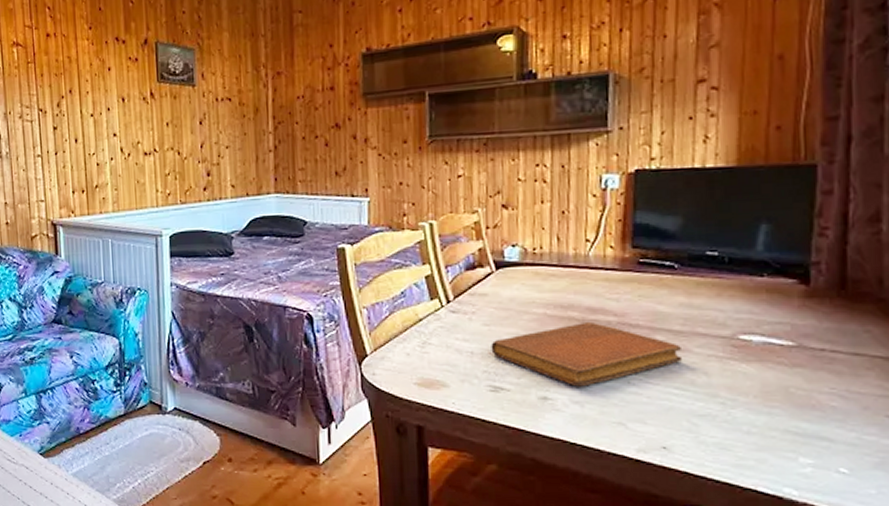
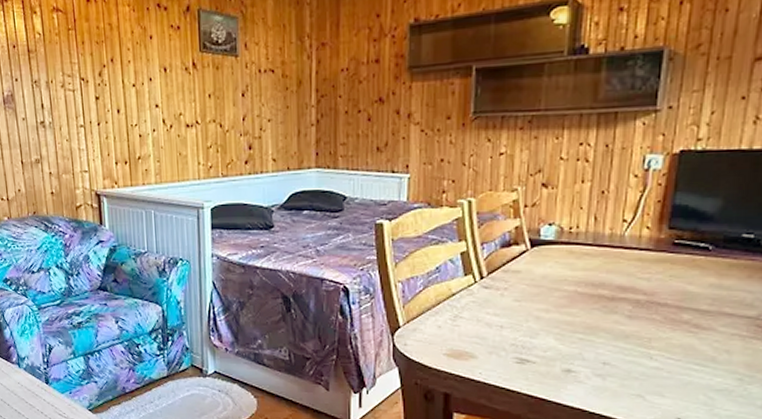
notebook: present [491,321,683,387] -> none [520,299,707,361]

